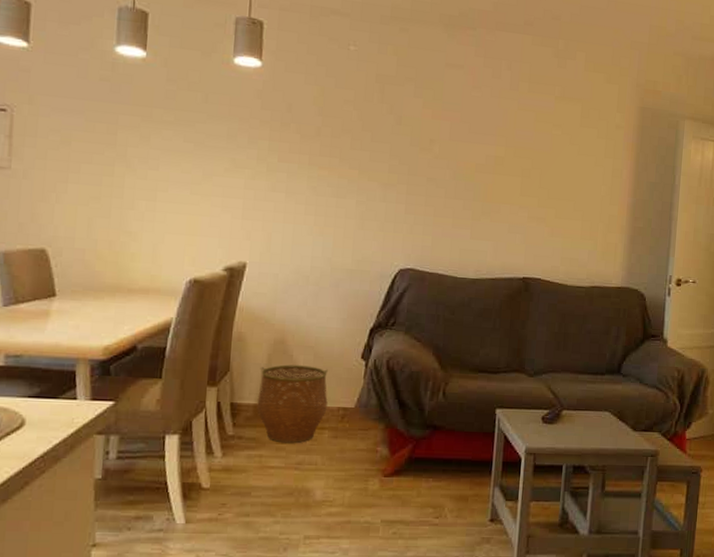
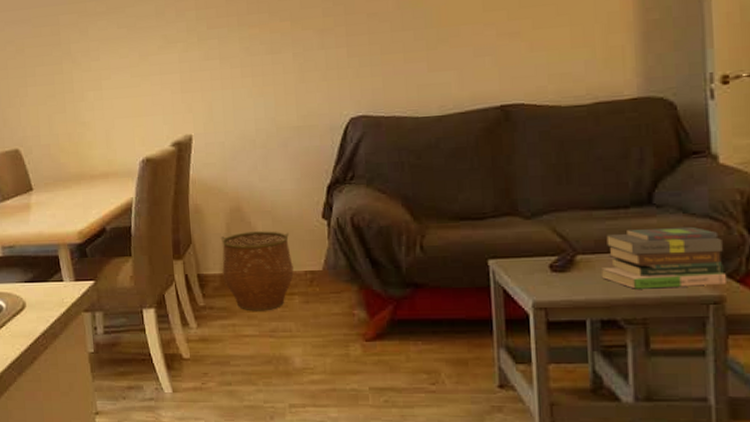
books: none [578,393,662,442] -> present [600,226,728,289]

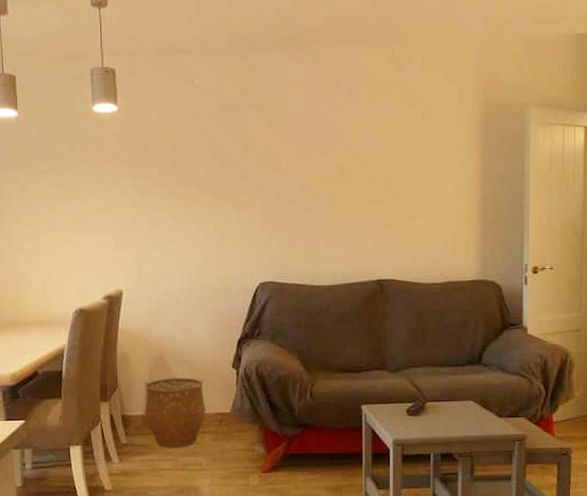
books: present [600,226,728,289] -> none [443,381,528,429]

